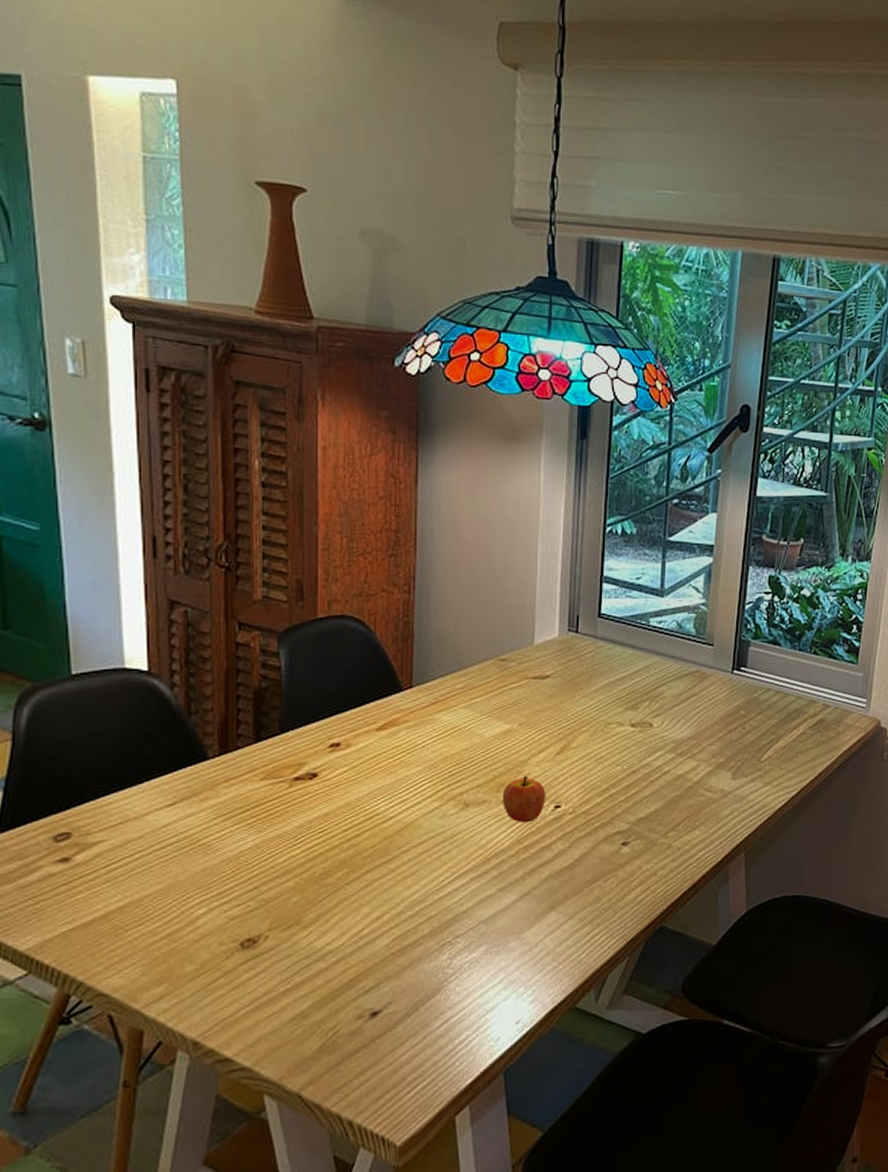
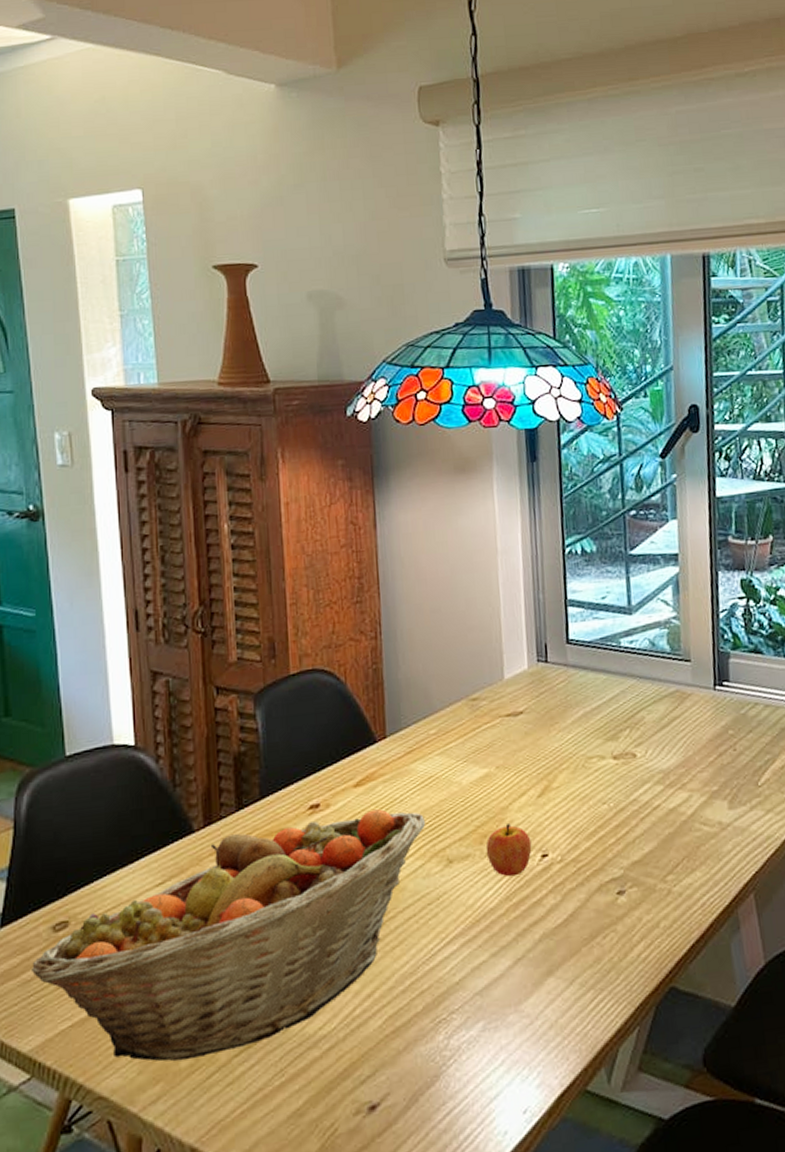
fruit basket: none [30,753,446,966] -> present [32,809,426,1062]

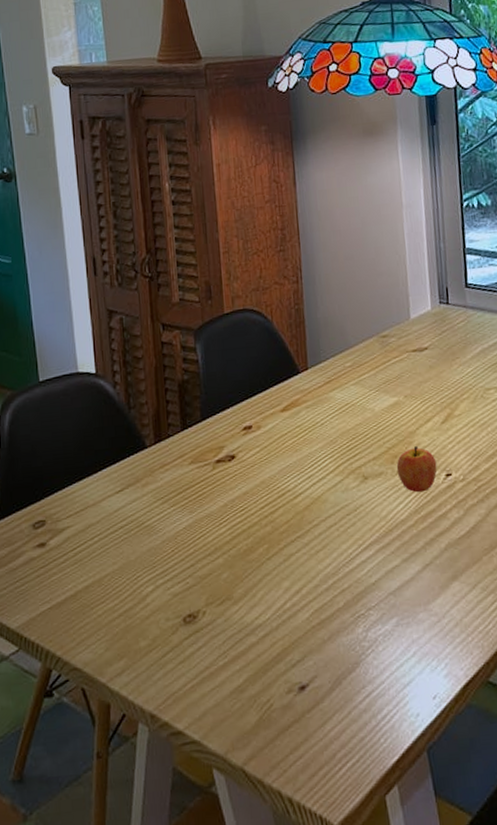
fruit basket: present [32,809,426,1062] -> none [17,431,344,642]

